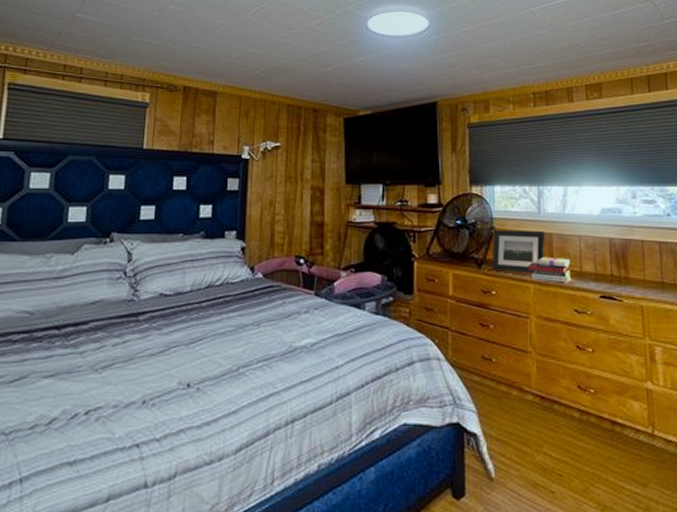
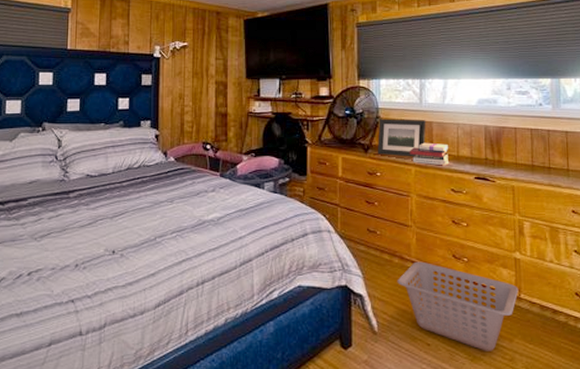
laundry basket: none [516,393,652,499] -> present [397,261,519,351]

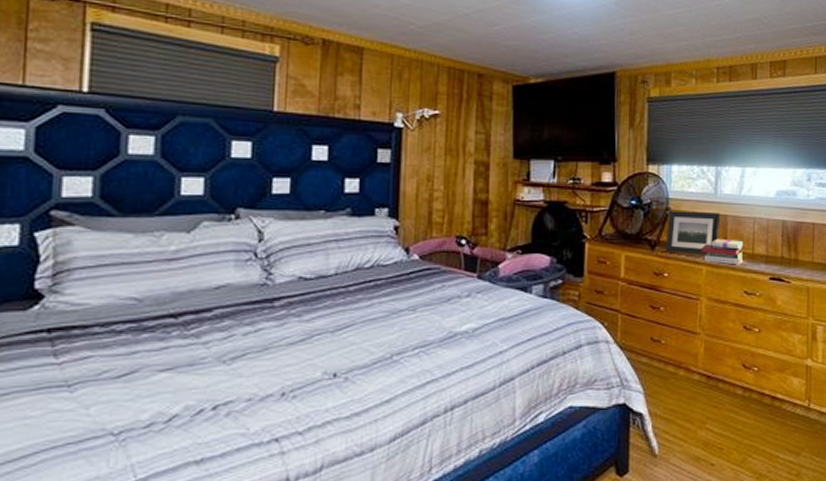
laundry basket: present [397,261,519,351] -> none [681,372,808,468]

